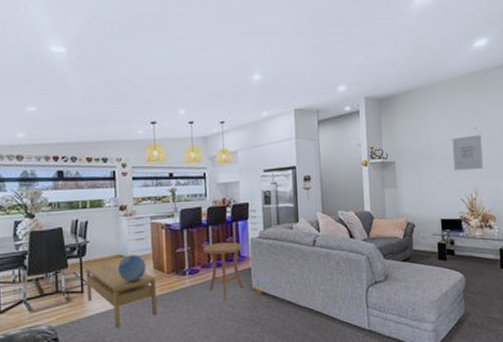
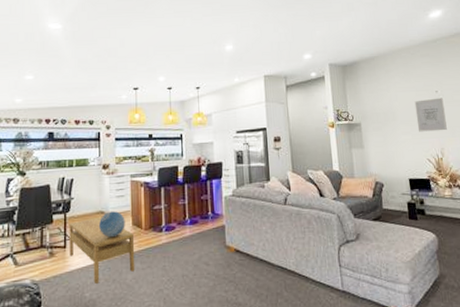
side table: present [204,242,245,300] -> none [180,199,219,257]

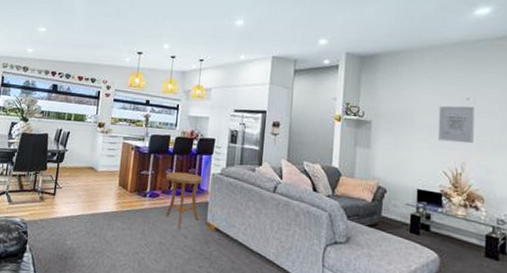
coffee table: present [69,217,135,284] -> none [57,172,120,234]
decorative globe: present [99,211,125,238] -> none [87,168,113,194]
side table: none [180,199,219,257] -> present [165,171,203,228]

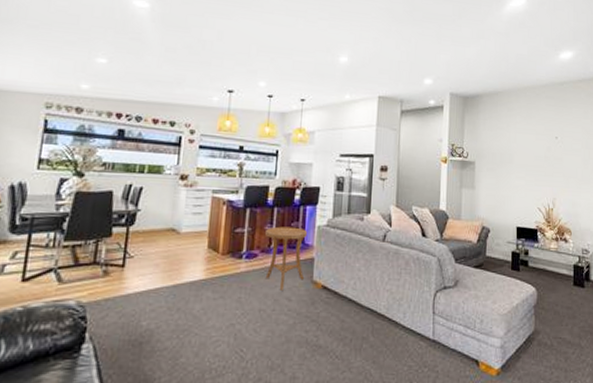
wall art: present [437,105,475,144] -> none [532,144,562,180]

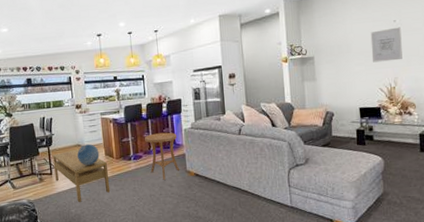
coffee table: none [128,235,209,311] -> present [53,149,111,202]
decorative globe: none [168,230,200,260] -> present [77,144,100,166]
wall art: none [532,144,562,180] -> present [370,27,402,63]

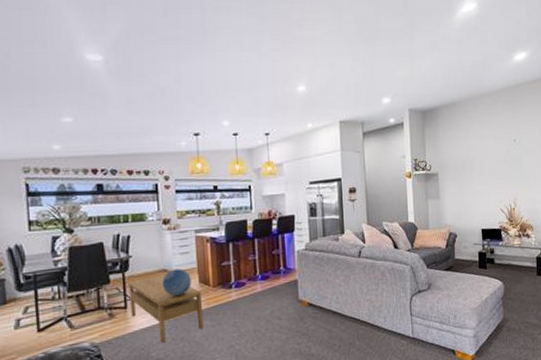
side table: present [145,132,180,180] -> none [250,254,291,312]
wall art: present [370,27,402,63] -> none [492,147,522,182]

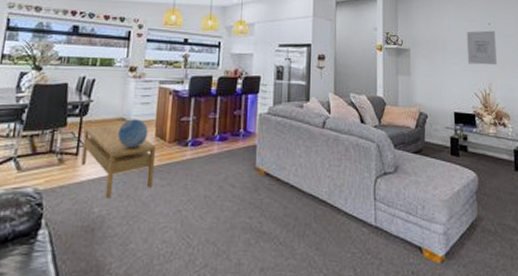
wall art: none [492,147,522,182] -> present [466,30,497,66]

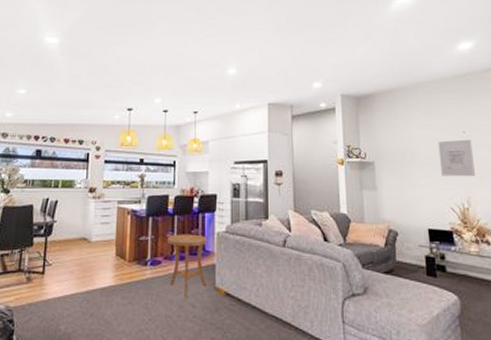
coffee table: present [81,124,157,198] -> none [47,244,117,316]
decorative globe: present [118,119,148,148] -> none [80,239,109,268]
side table: none [210,115,250,177] -> present [168,234,208,297]

